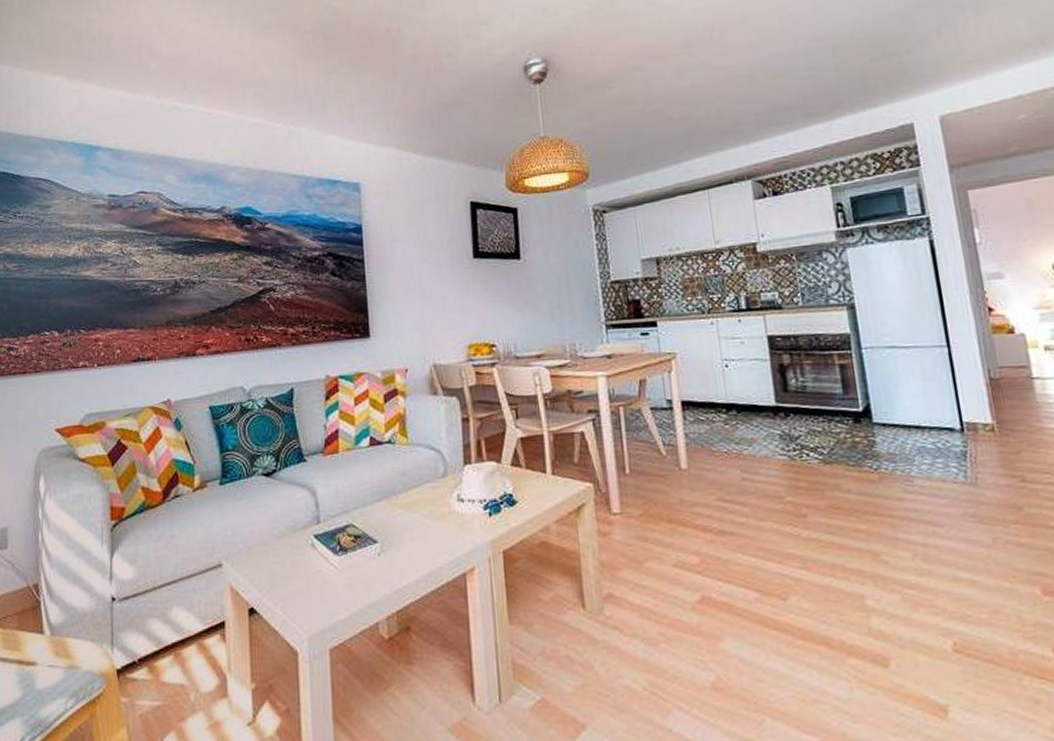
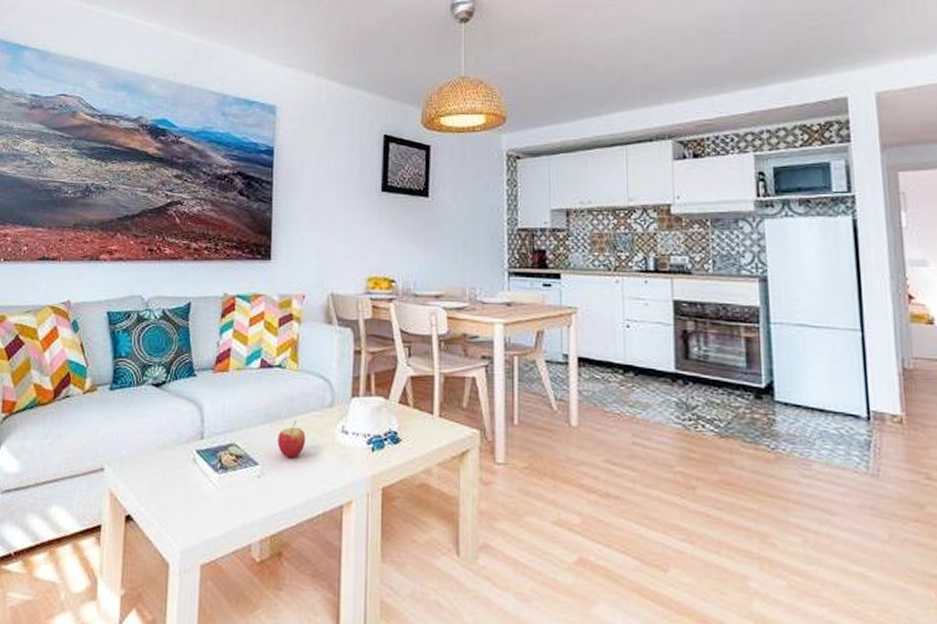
apple: none [394,494,423,532] -> present [277,420,306,458]

